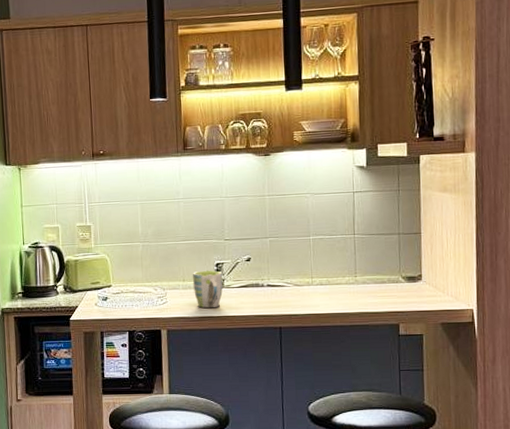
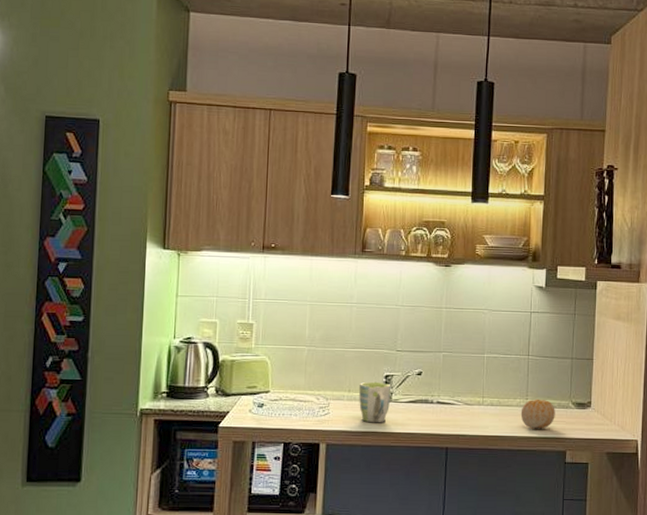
fruit: none [350,275,386,305] -> present [520,399,555,429]

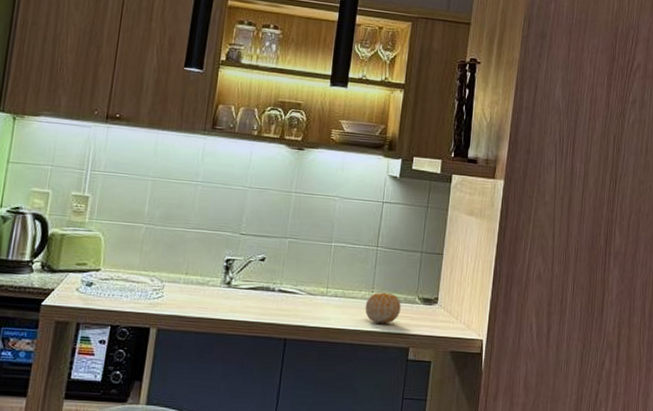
mug: present [358,381,392,423] -> none [196,265,232,309]

